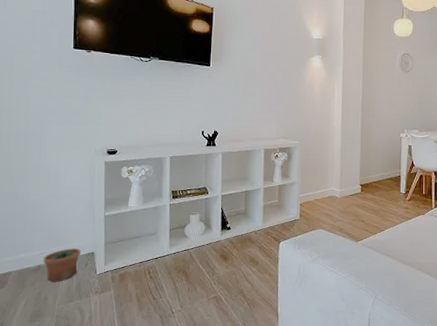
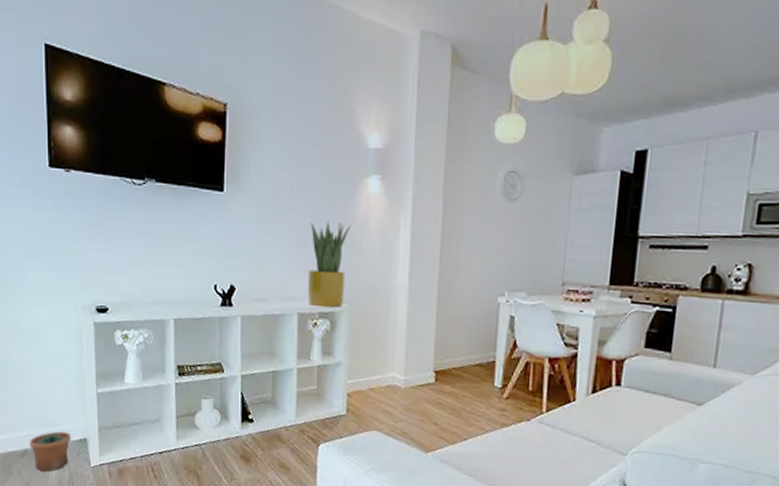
planter: none [271,85,301,144] -> present [307,221,351,307]

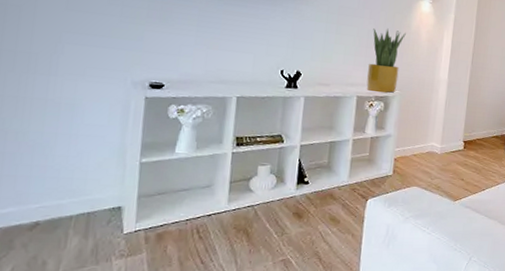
planter: present [29,431,71,472] -> none [43,201,101,243]

